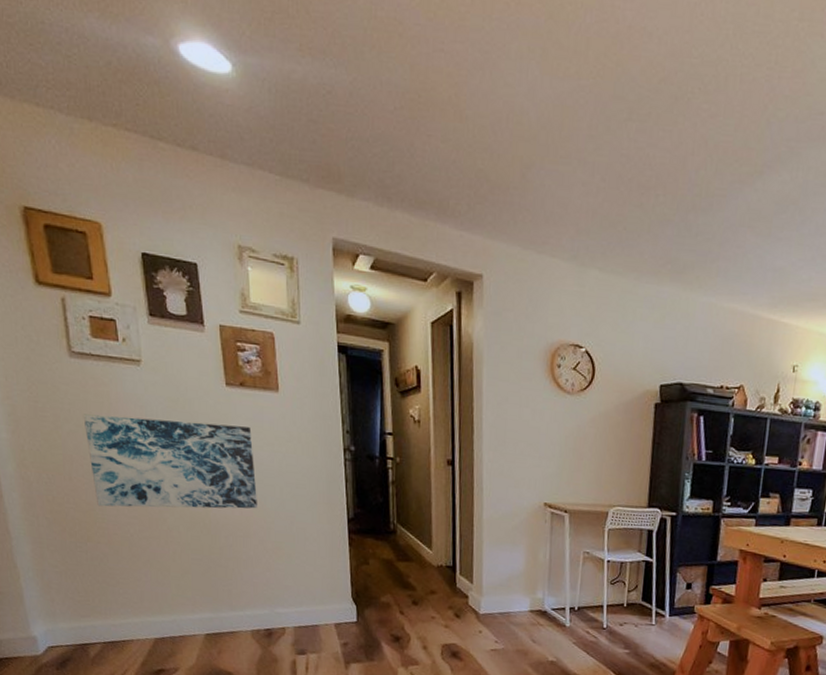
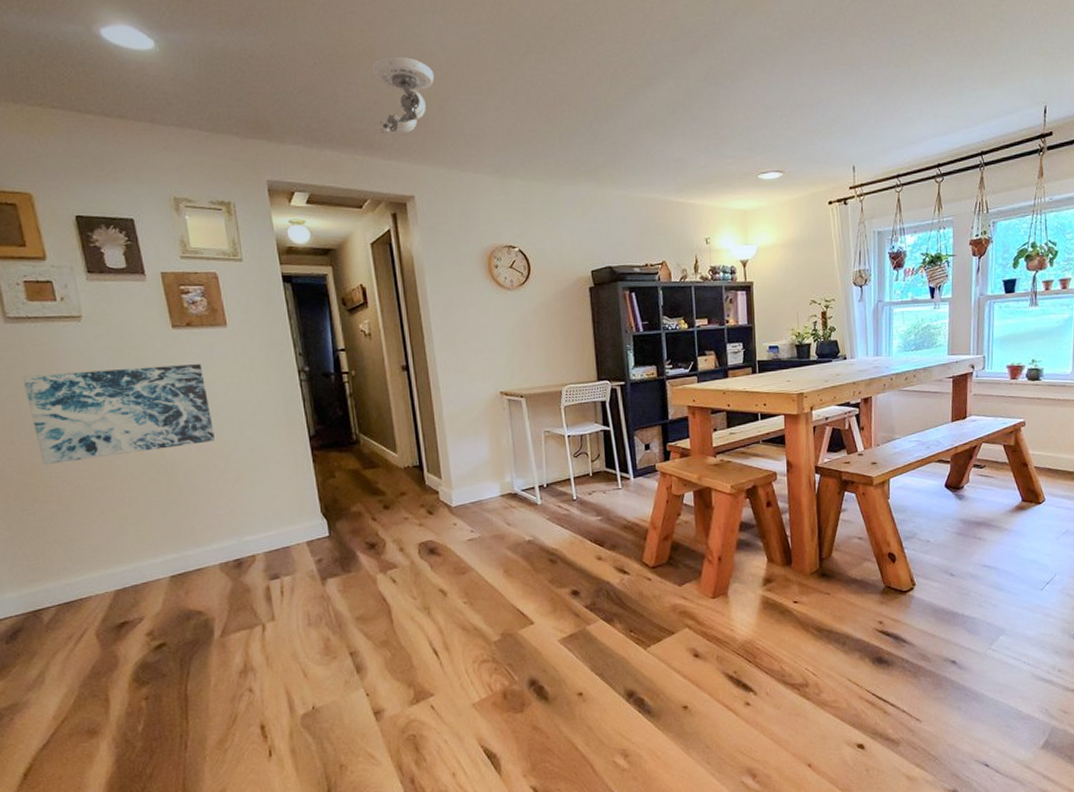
security camera: none [455,107,522,202] -> present [371,56,435,134]

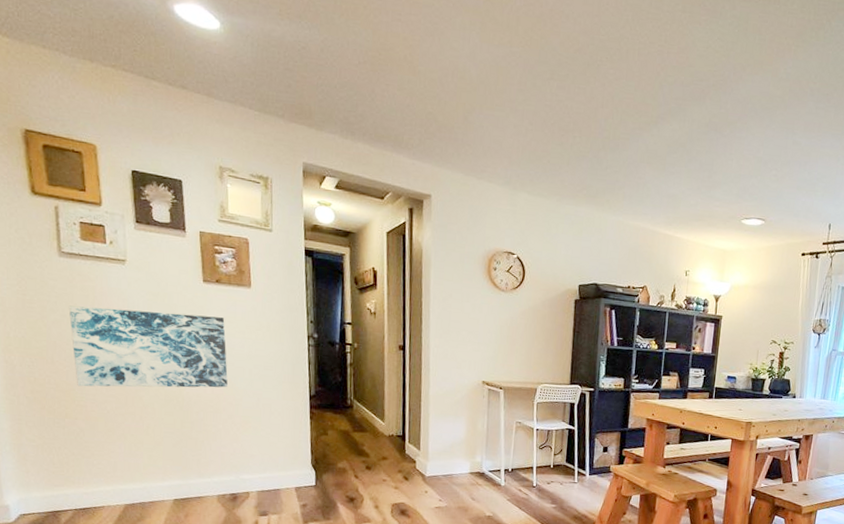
security camera: present [371,56,435,134] -> none [409,64,465,137]

